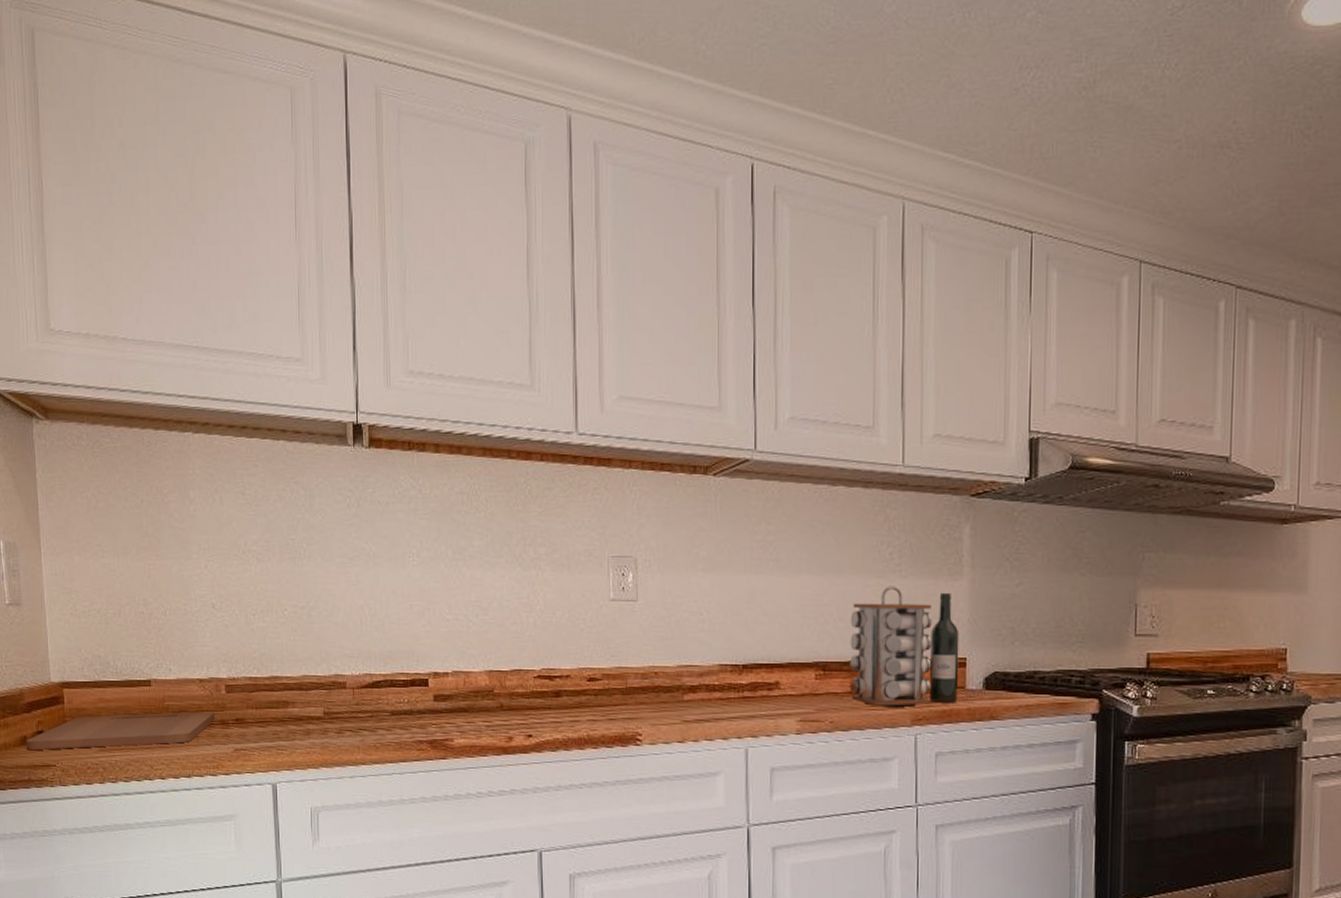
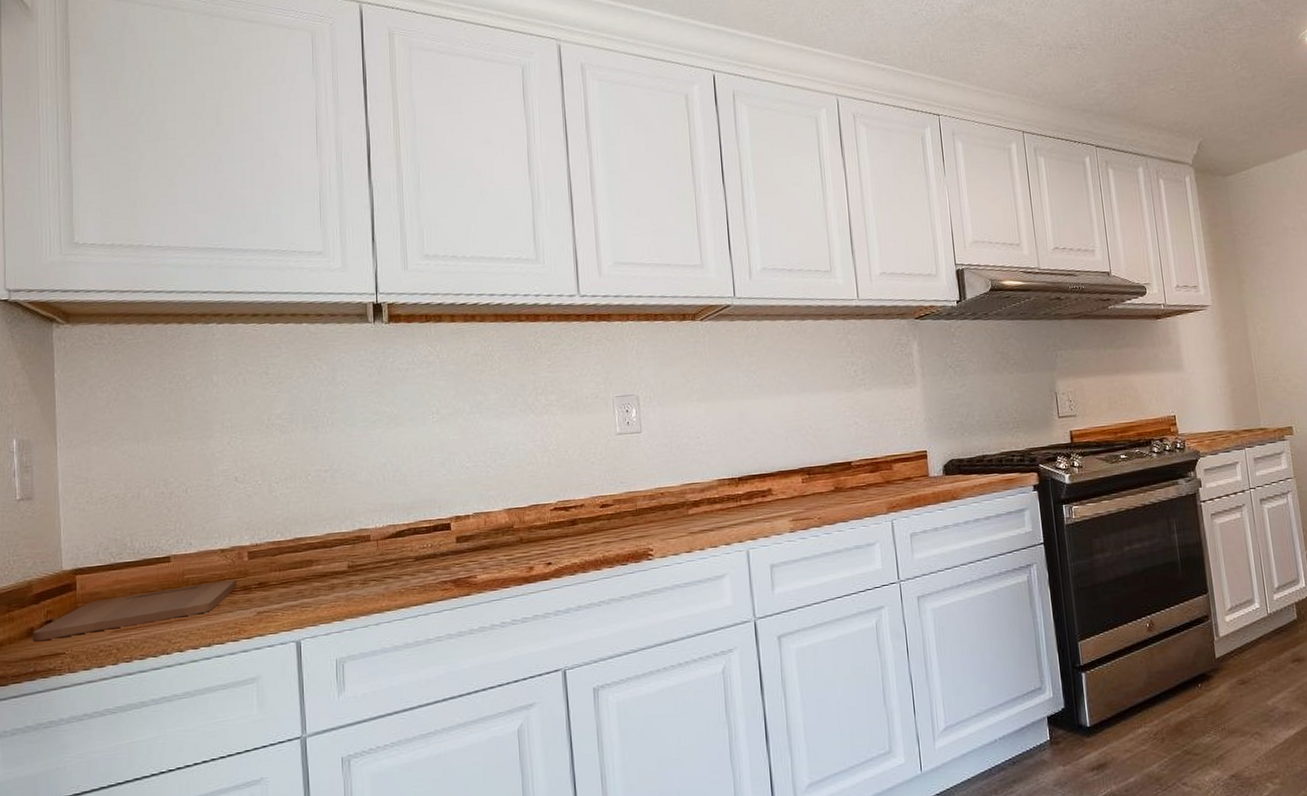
spice rack: present [849,586,933,708] -> none [827,397,901,501]
wine bottle: present [928,593,959,703] -> none [895,399,924,492]

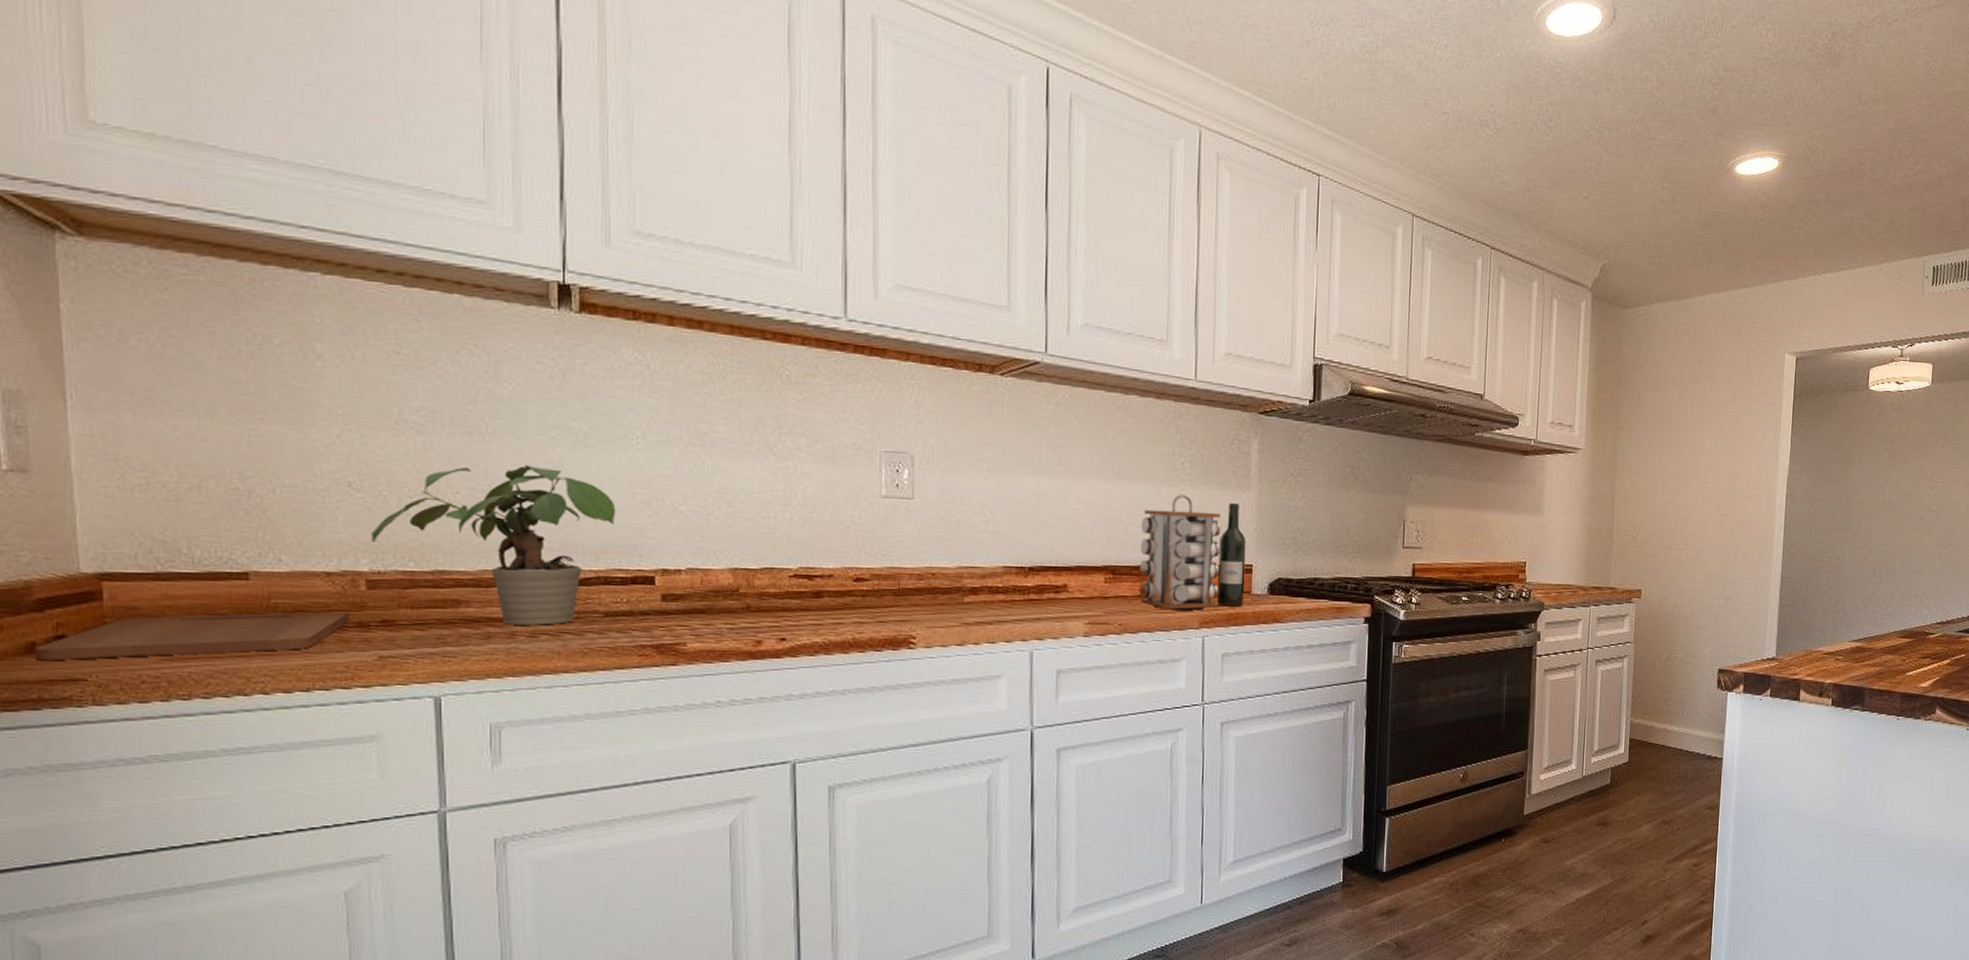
potted plant: none [251,446,420,576] -> present [372,464,616,626]
spice rack: none [827,397,901,501] -> present [1139,494,1221,611]
wine bottle: none [895,399,924,492] -> present [1216,503,1246,607]

